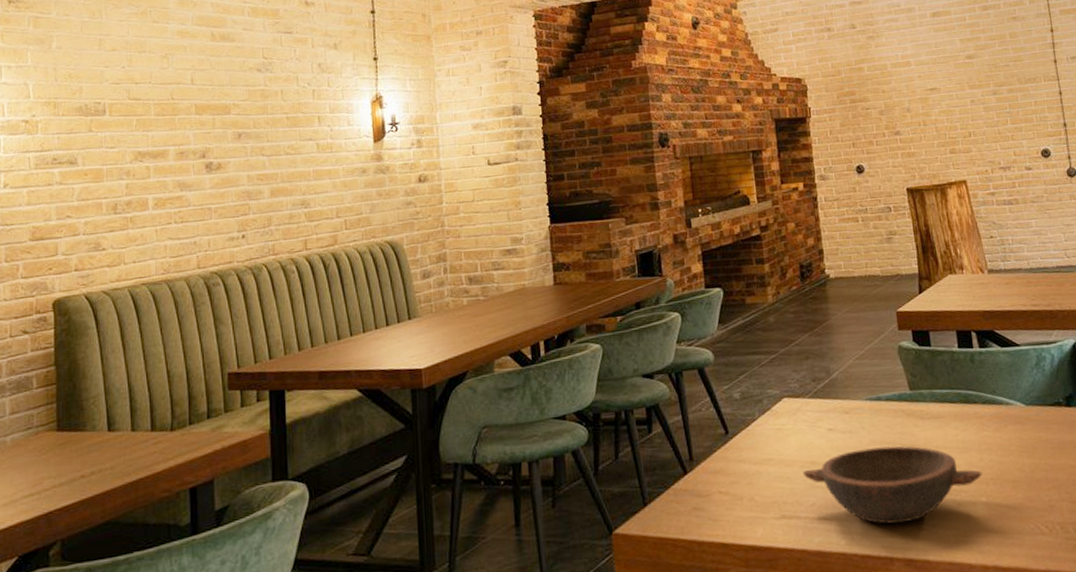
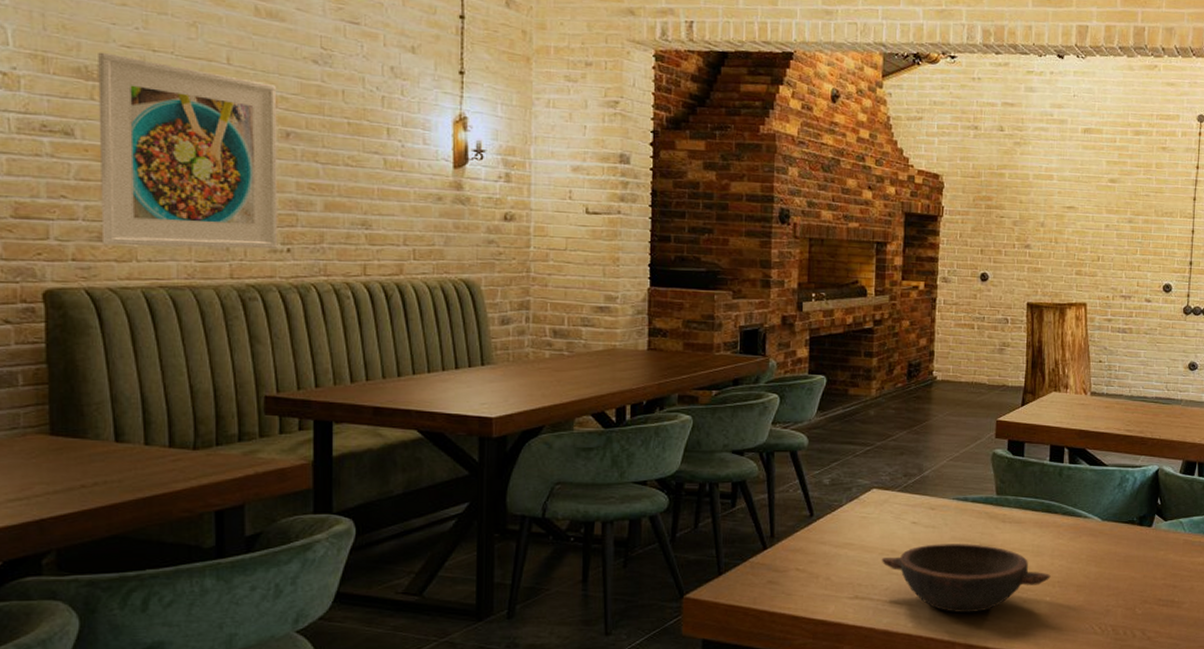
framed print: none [95,91,235,254] -> present [98,52,278,249]

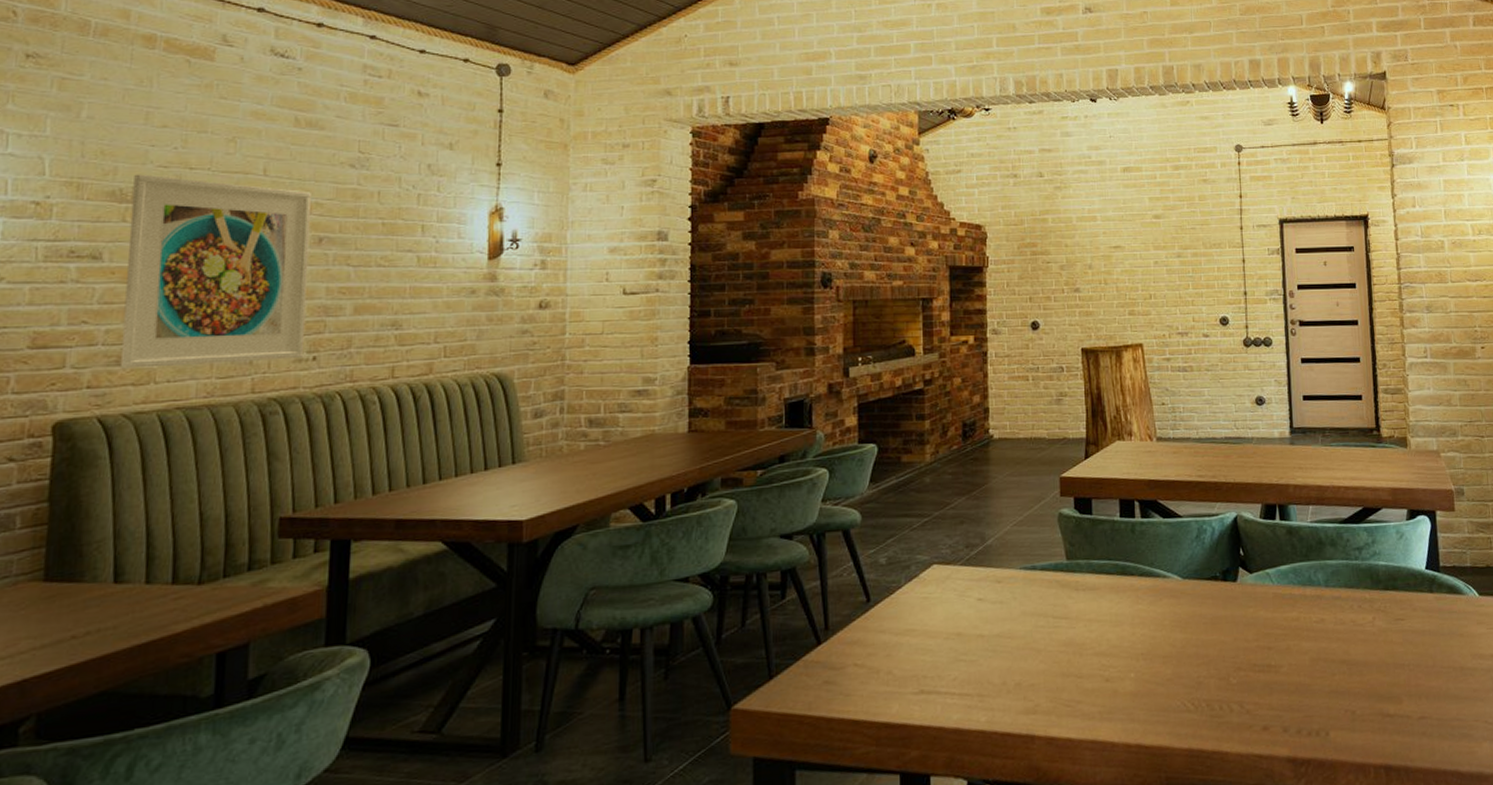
bowl: present [881,544,1051,614] -> none [946,618,1133,701]

